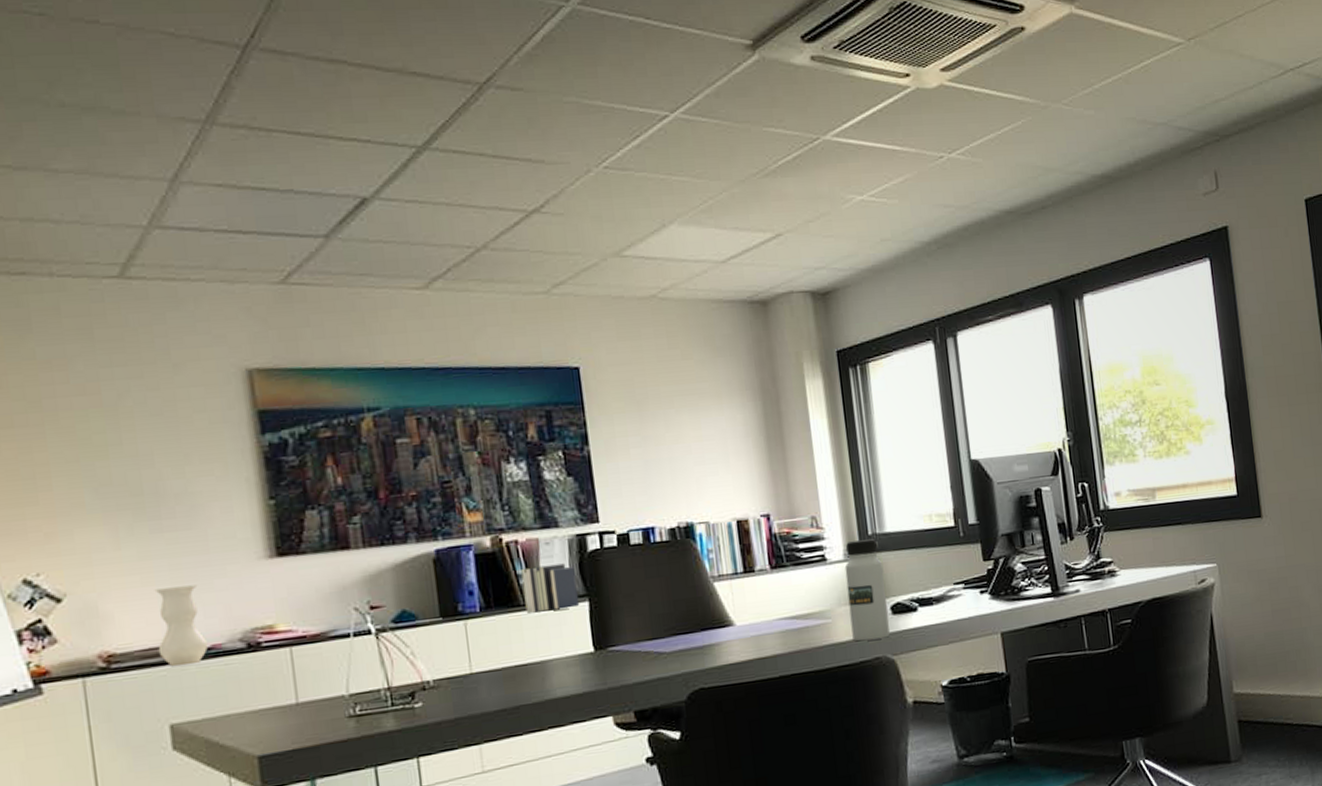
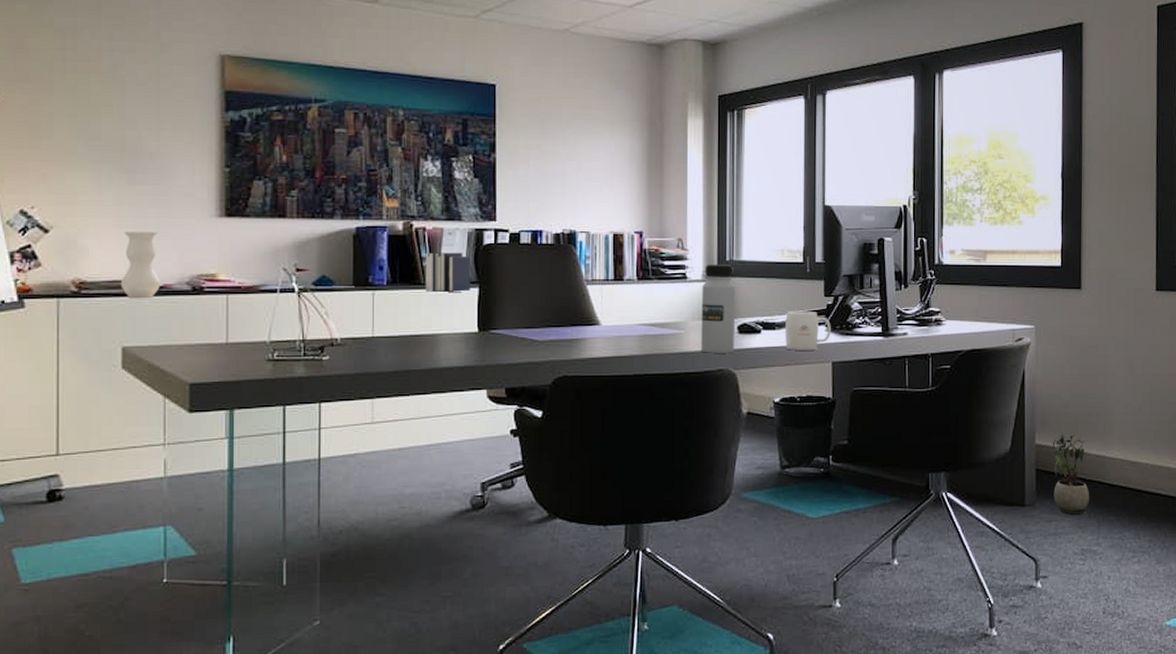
mug: none [943,579,996,626] -> present [785,310,831,350]
potted plant: none [1252,673,1300,766] -> present [1052,430,1090,516]

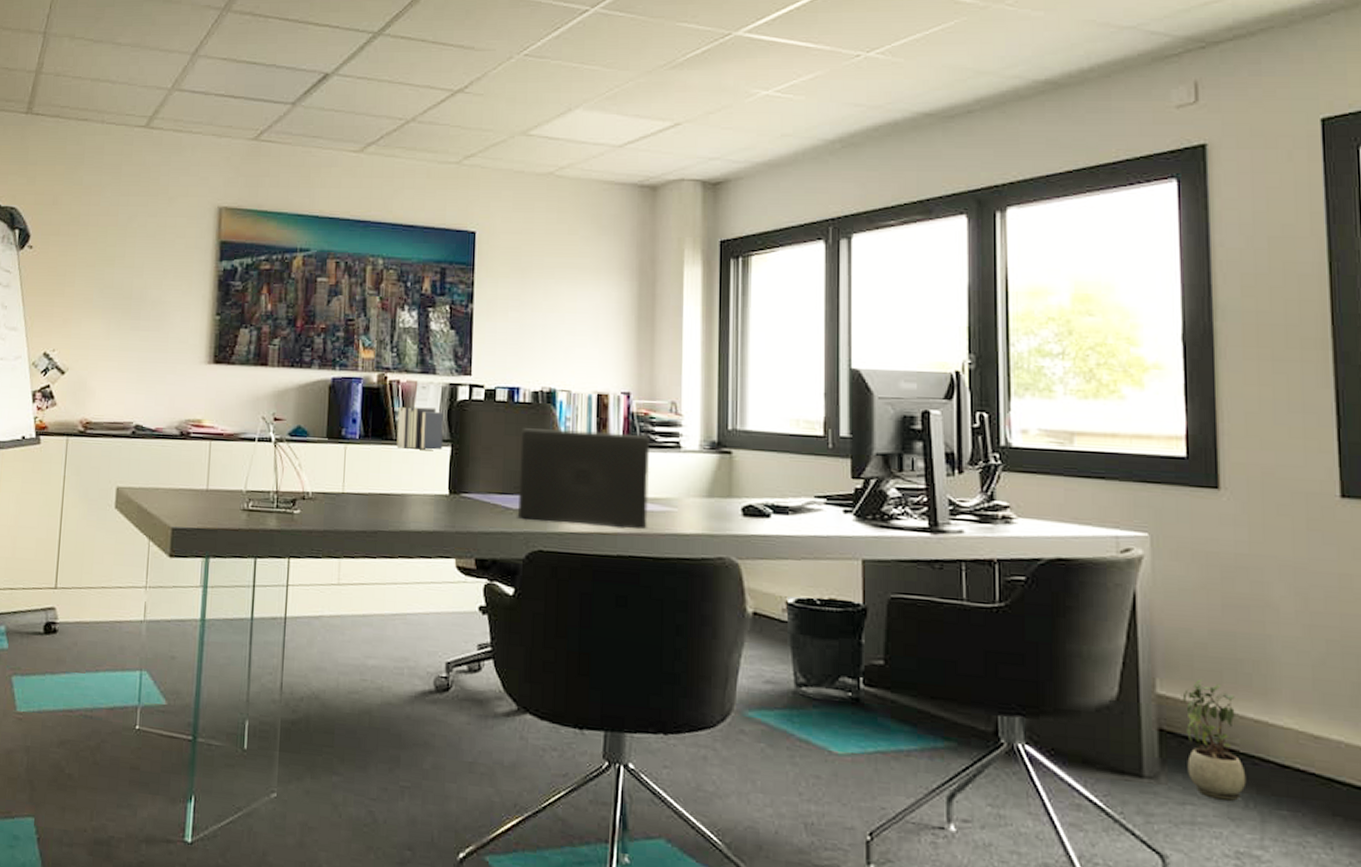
vase: present [120,232,162,299] -> none [119,375,154,442]
laptop: none [544,266,661,350] -> present [518,428,650,528]
water bottle: present [701,265,736,353] -> none [697,433,740,539]
mug: present [785,310,831,350] -> none [801,493,860,544]

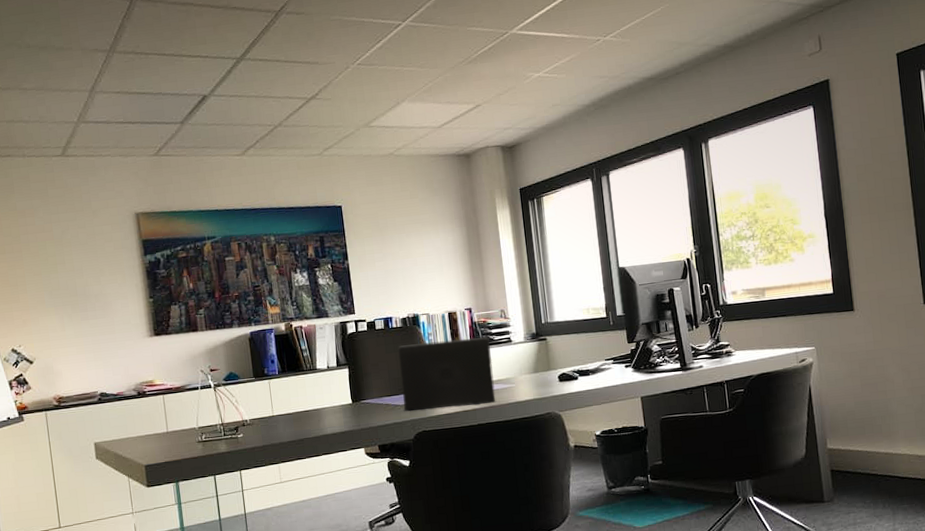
books: present [396,406,443,451] -> none [304,342,343,376]
potted plant: present [1182,678,1247,802] -> none [843,433,883,507]

